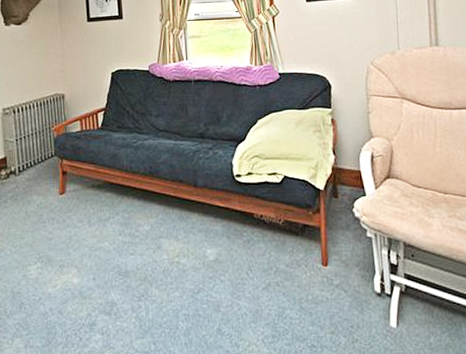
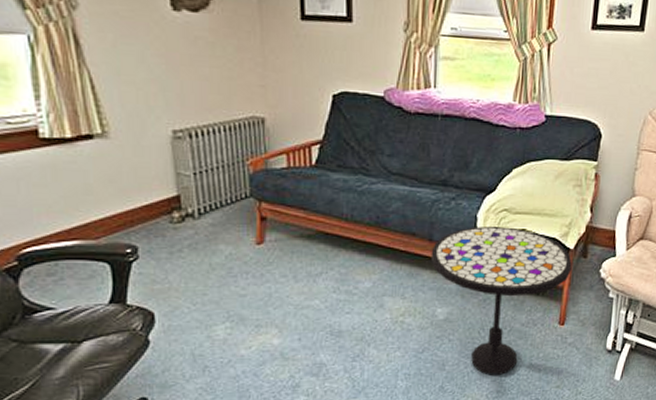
side table: none [197,171,325,318] -> present [430,225,572,375]

